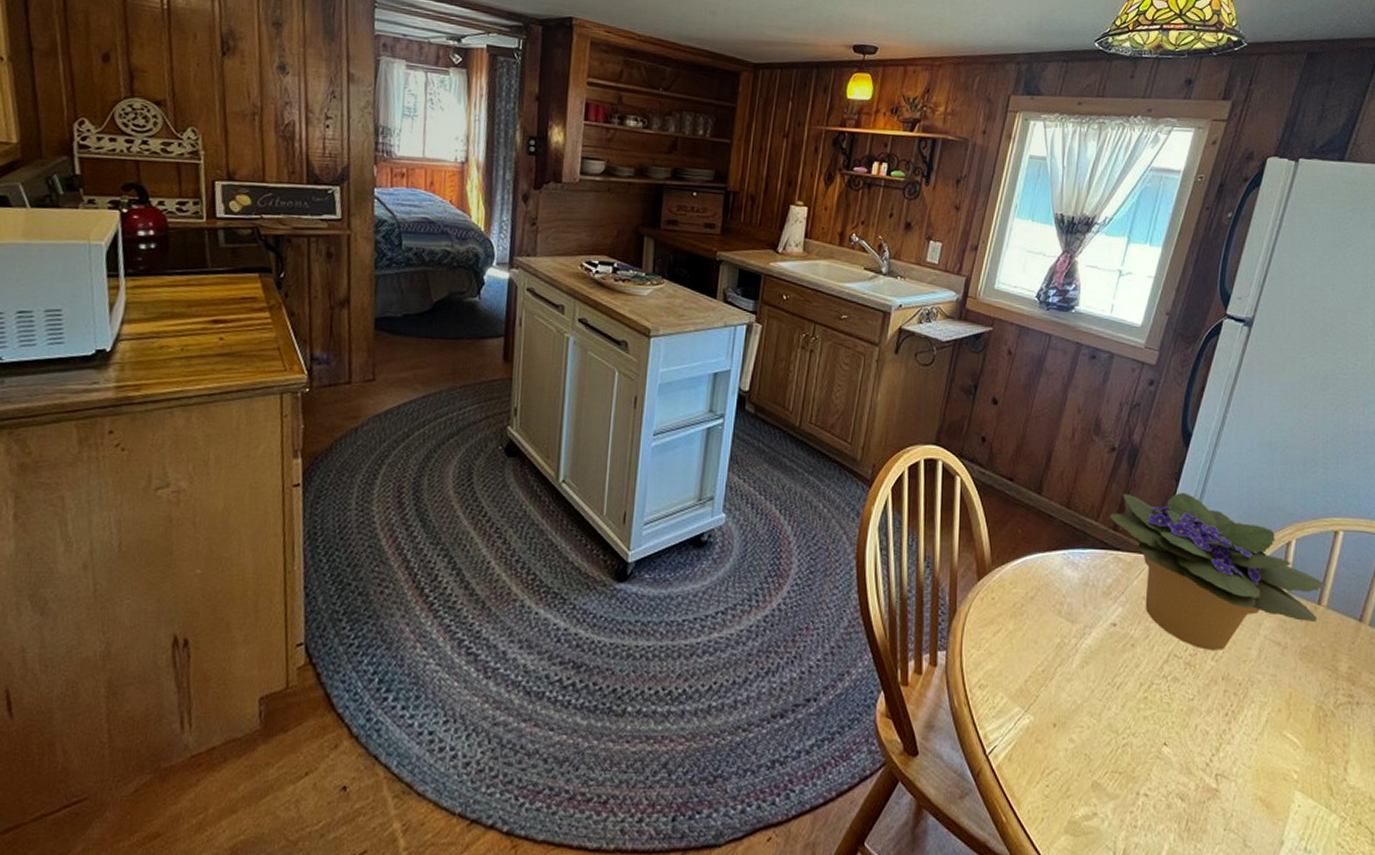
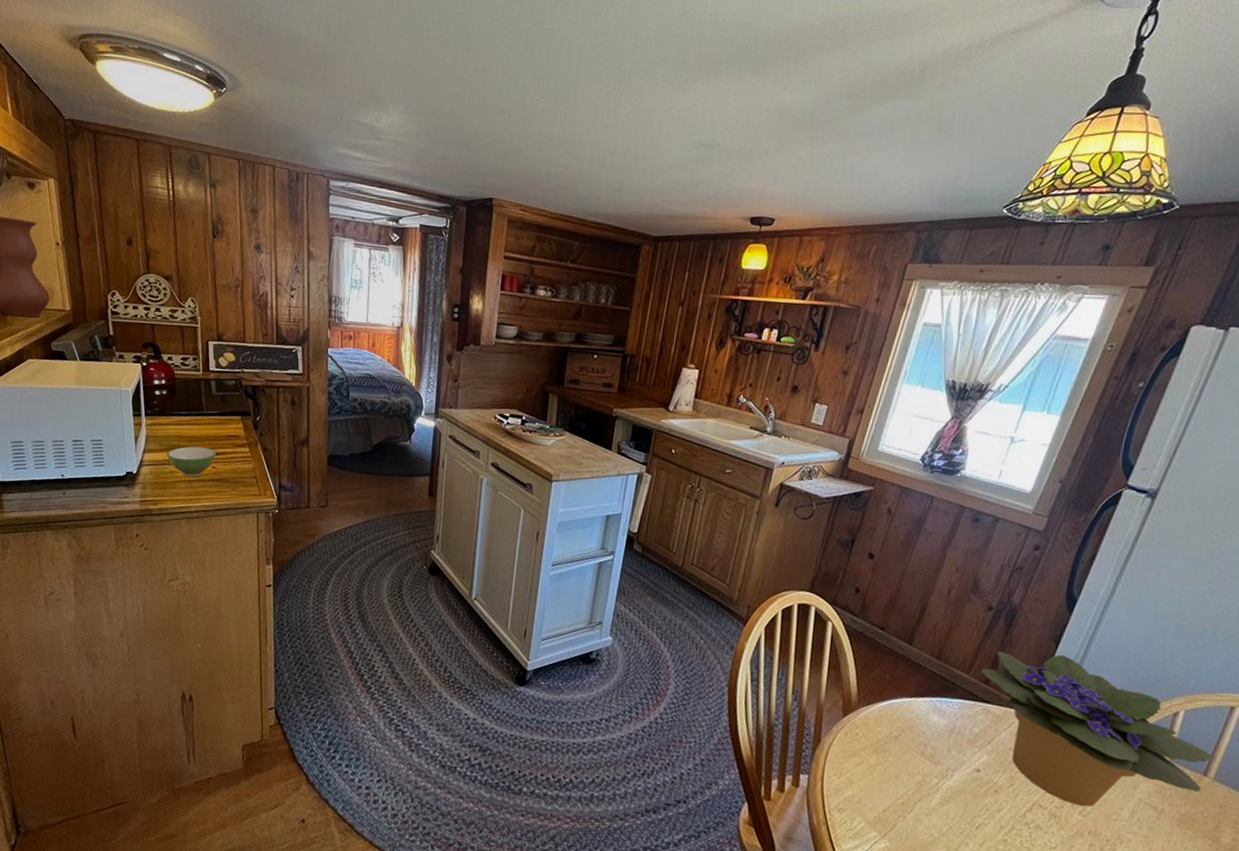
bowl: none [155,313,225,353] -> present [167,446,217,478]

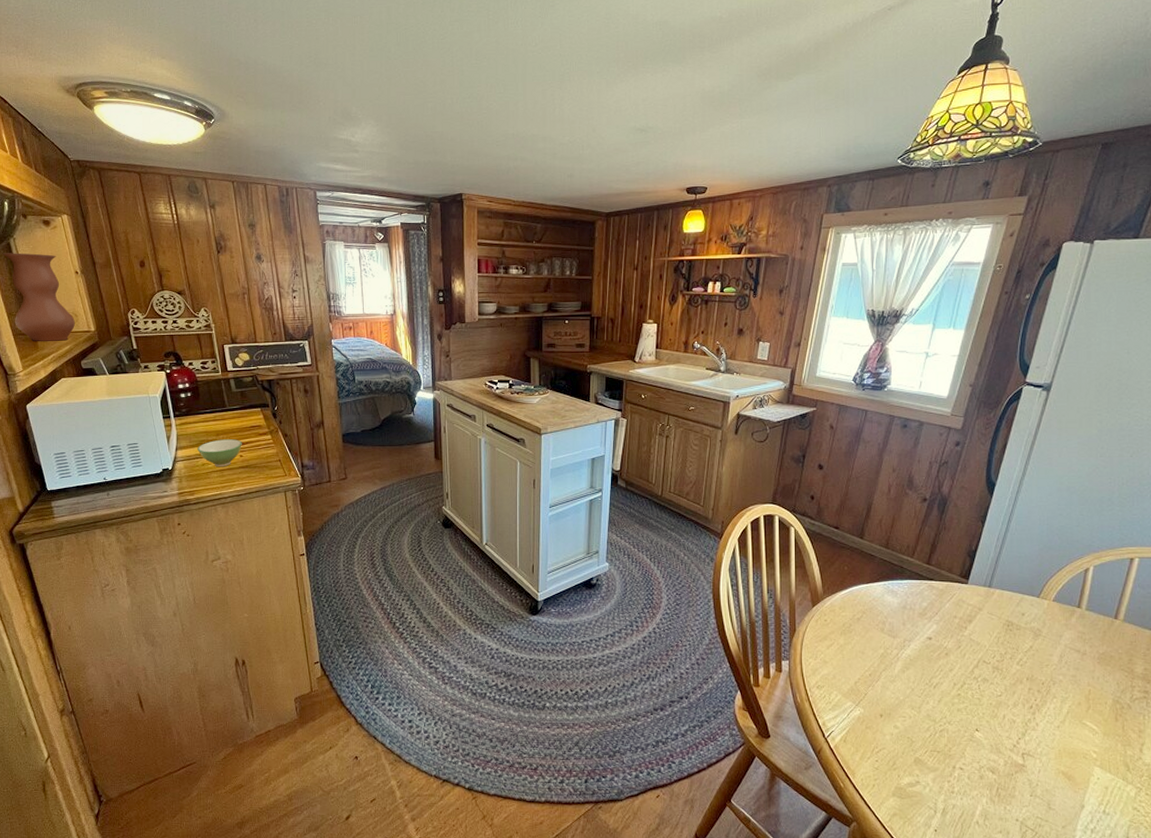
potted flower: present [981,650,1214,807] -> none [923,532,1122,657]

